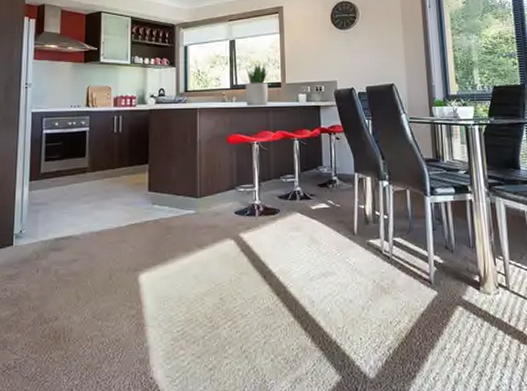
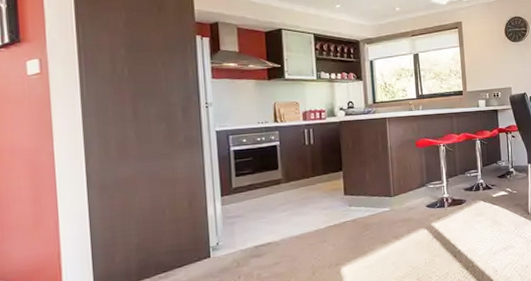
planter: present [245,62,269,106] -> none [430,73,452,113]

